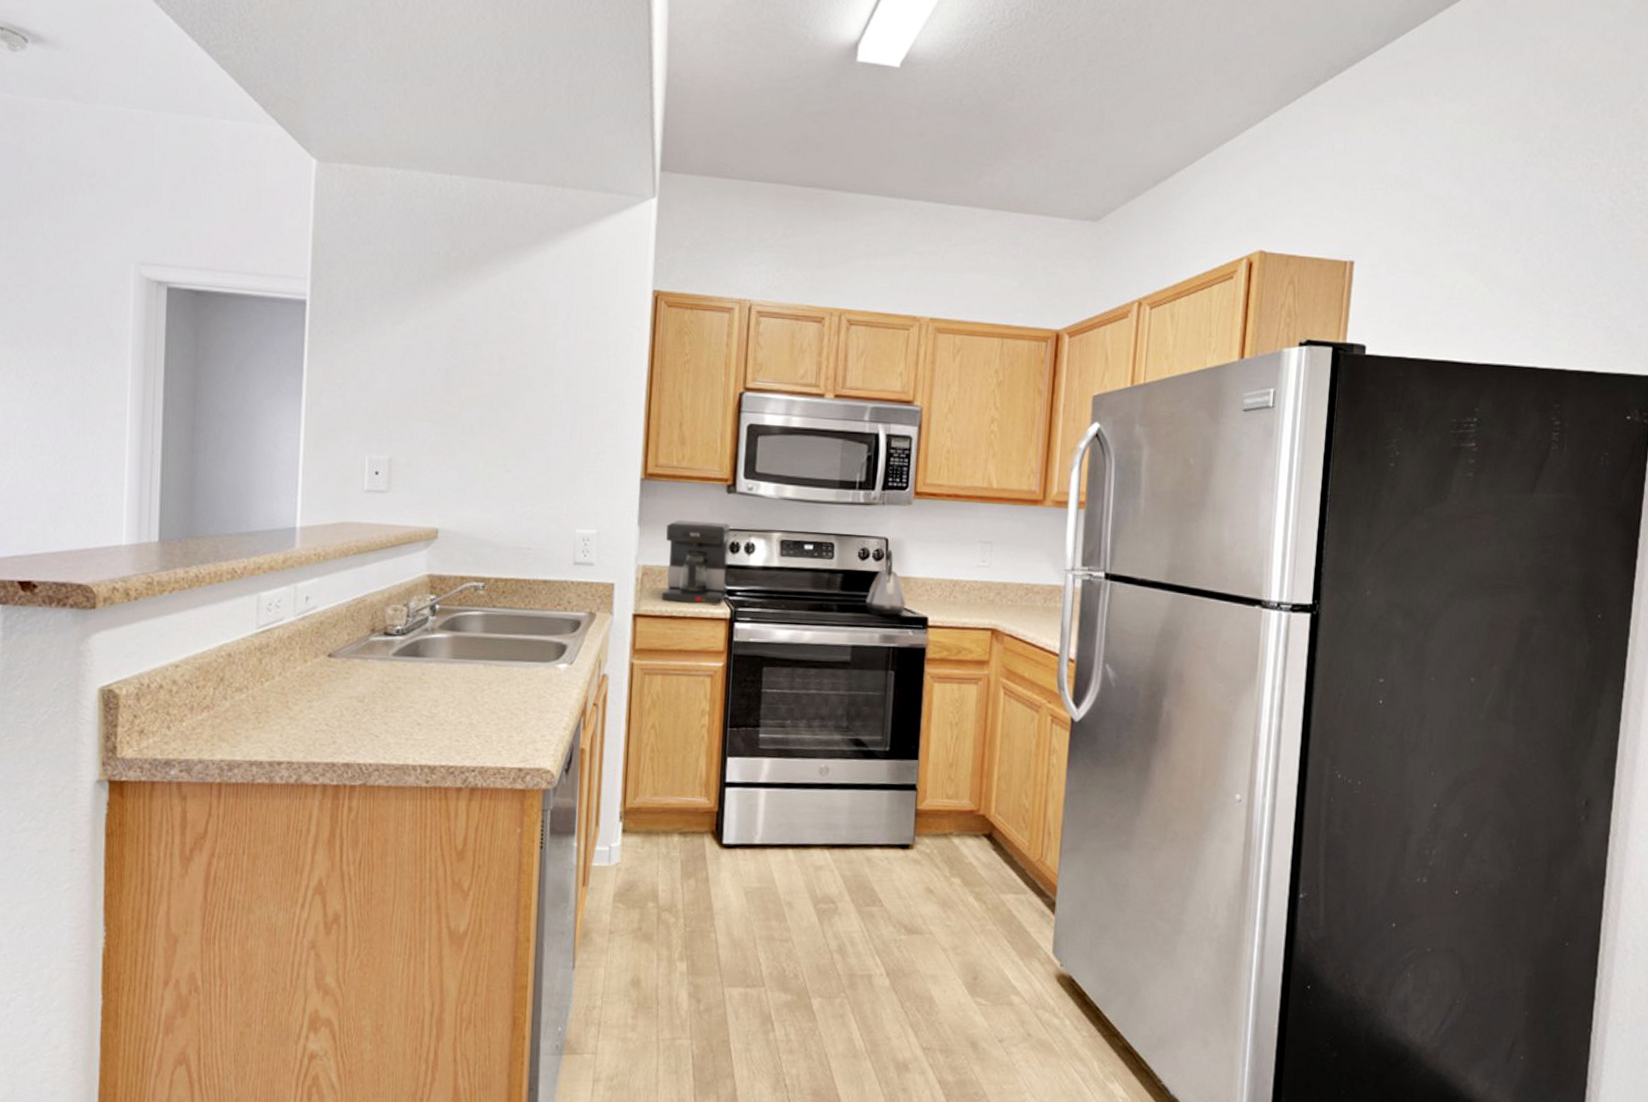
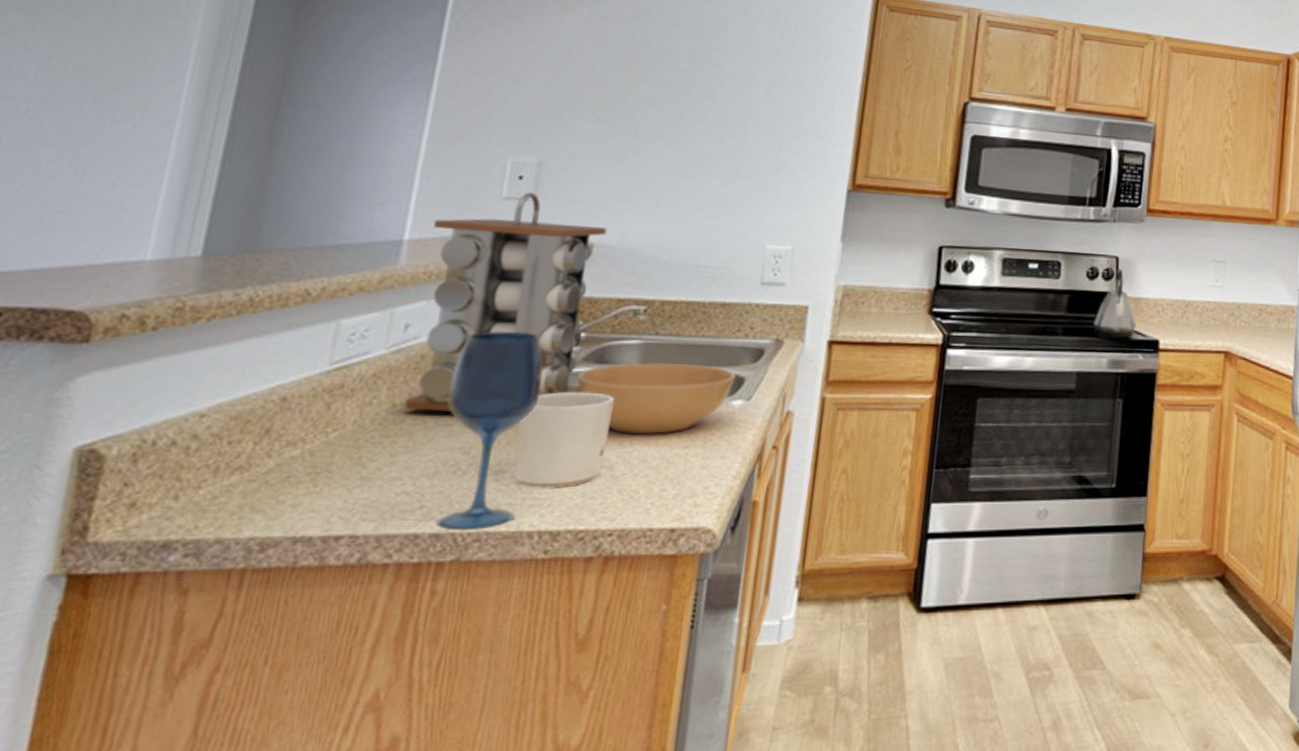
spice rack: none [313,485,448,669] -> present [404,192,607,413]
wineglass: none [343,603,411,763] -> present [435,331,543,531]
mug: none [396,653,467,730] -> present [513,391,615,486]
bowl: none [436,630,559,691] -> present [576,362,736,435]
coffee maker: present [661,519,731,605] -> none [862,235,948,330]

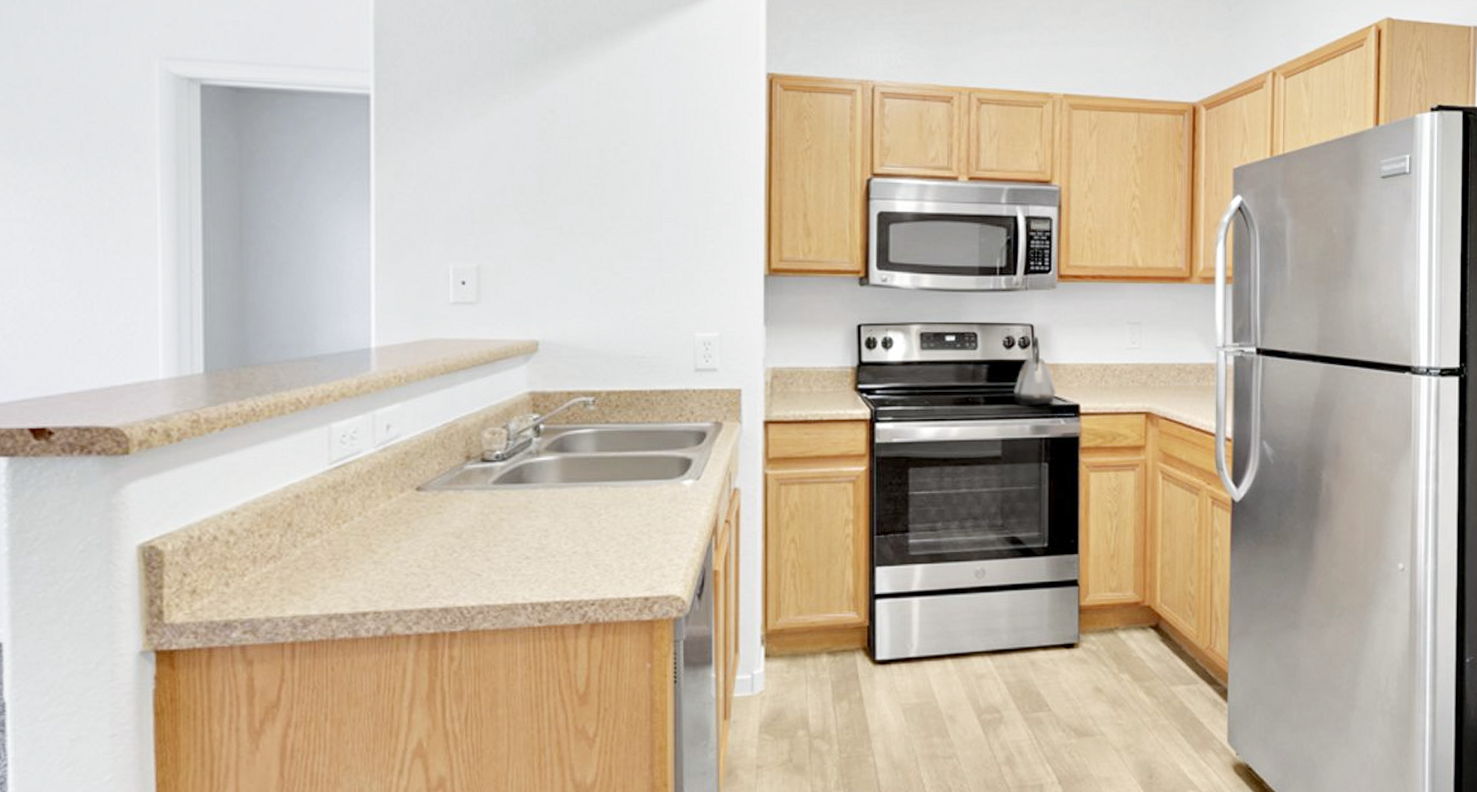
spice rack: present [404,192,607,413] -> none [395,296,548,502]
wineglass: present [435,331,543,531] -> none [434,427,513,606]
mug: present [513,391,615,486] -> none [498,478,579,564]
bowl: present [576,362,736,435] -> none [542,448,683,515]

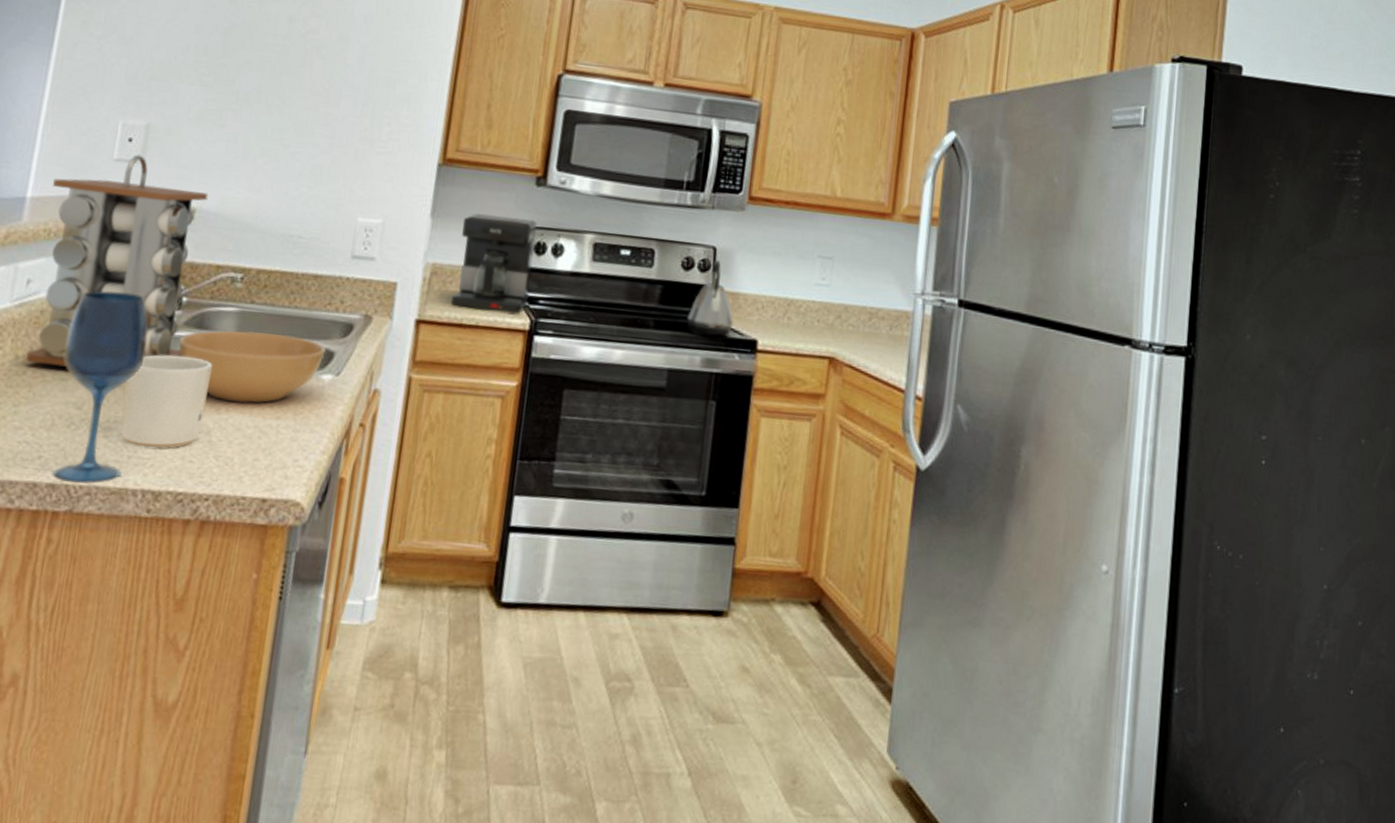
spice rack: none [395,296,548,502] -> present [26,154,208,368]
wineglass: none [434,427,513,606] -> present [52,291,148,484]
mug: none [498,478,579,564] -> present [120,354,213,448]
bowl: none [542,448,683,515] -> present [178,330,326,404]
coffee maker: none [793,317,867,406] -> present [450,213,538,314]

